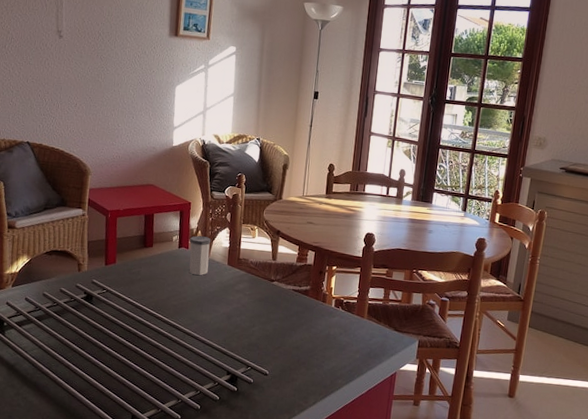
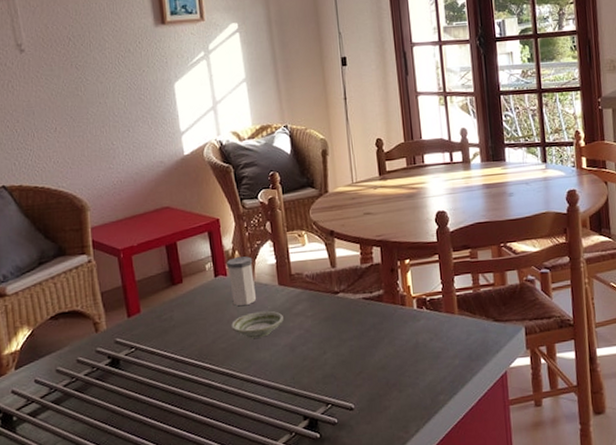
saucer: none [184,282,227,303] -> present [231,310,283,339]

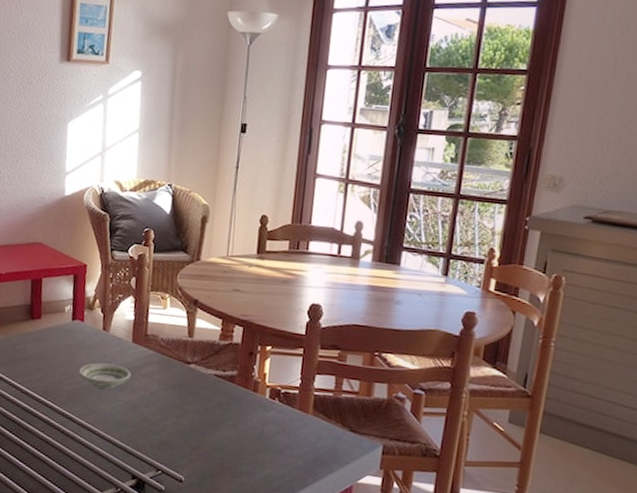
salt shaker: present [227,256,257,306] -> none [84,305,112,355]

